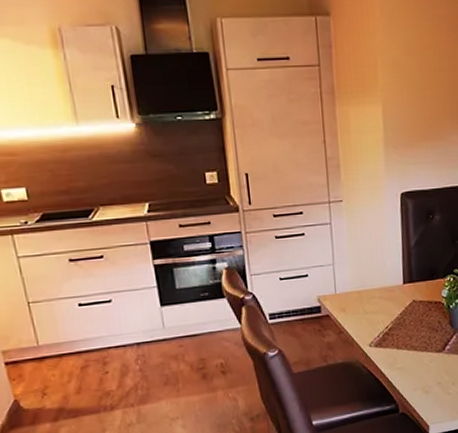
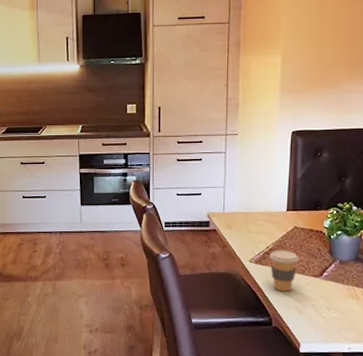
coffee cup: none [389,327,421,374] -> present [269,250,299,292]

